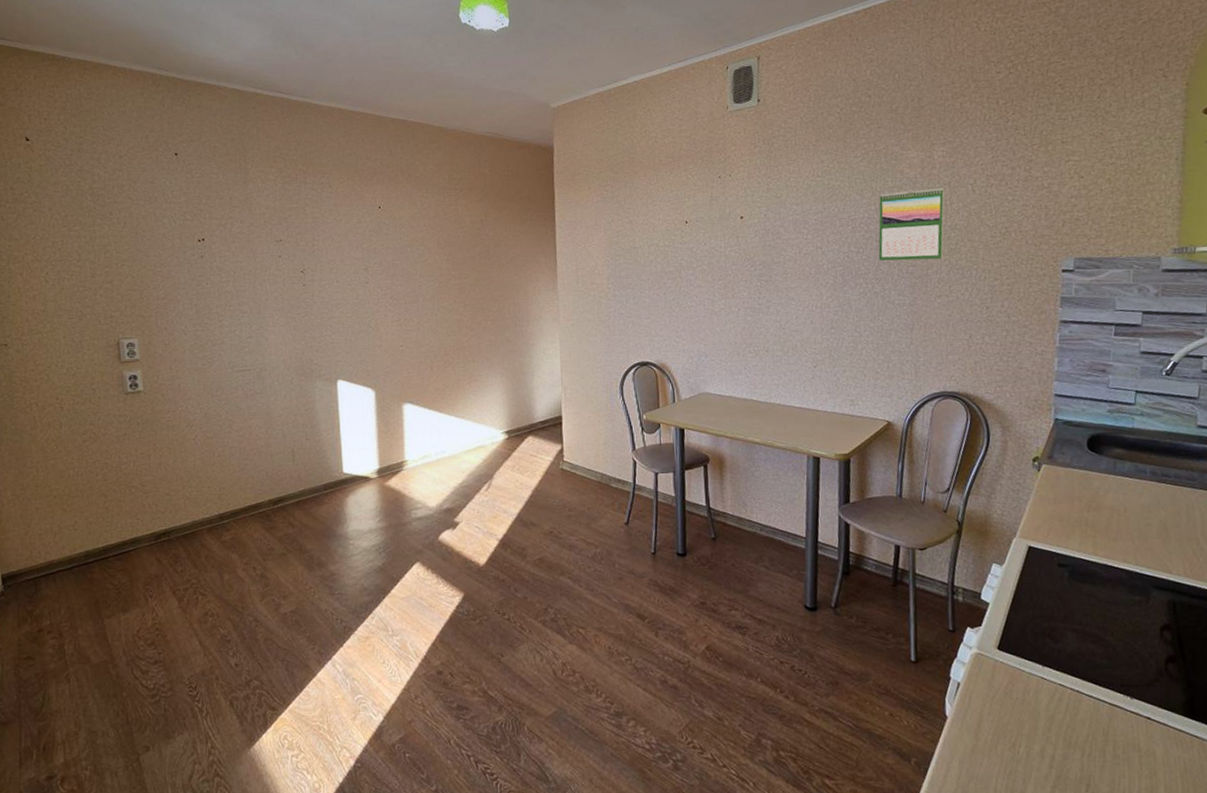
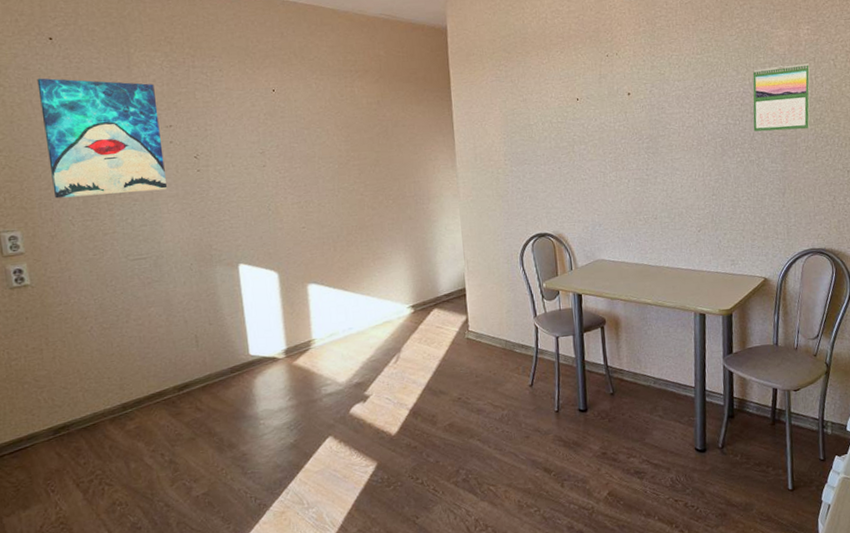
wall art: none [162,191,275,308] -> present [37,78,168,199]

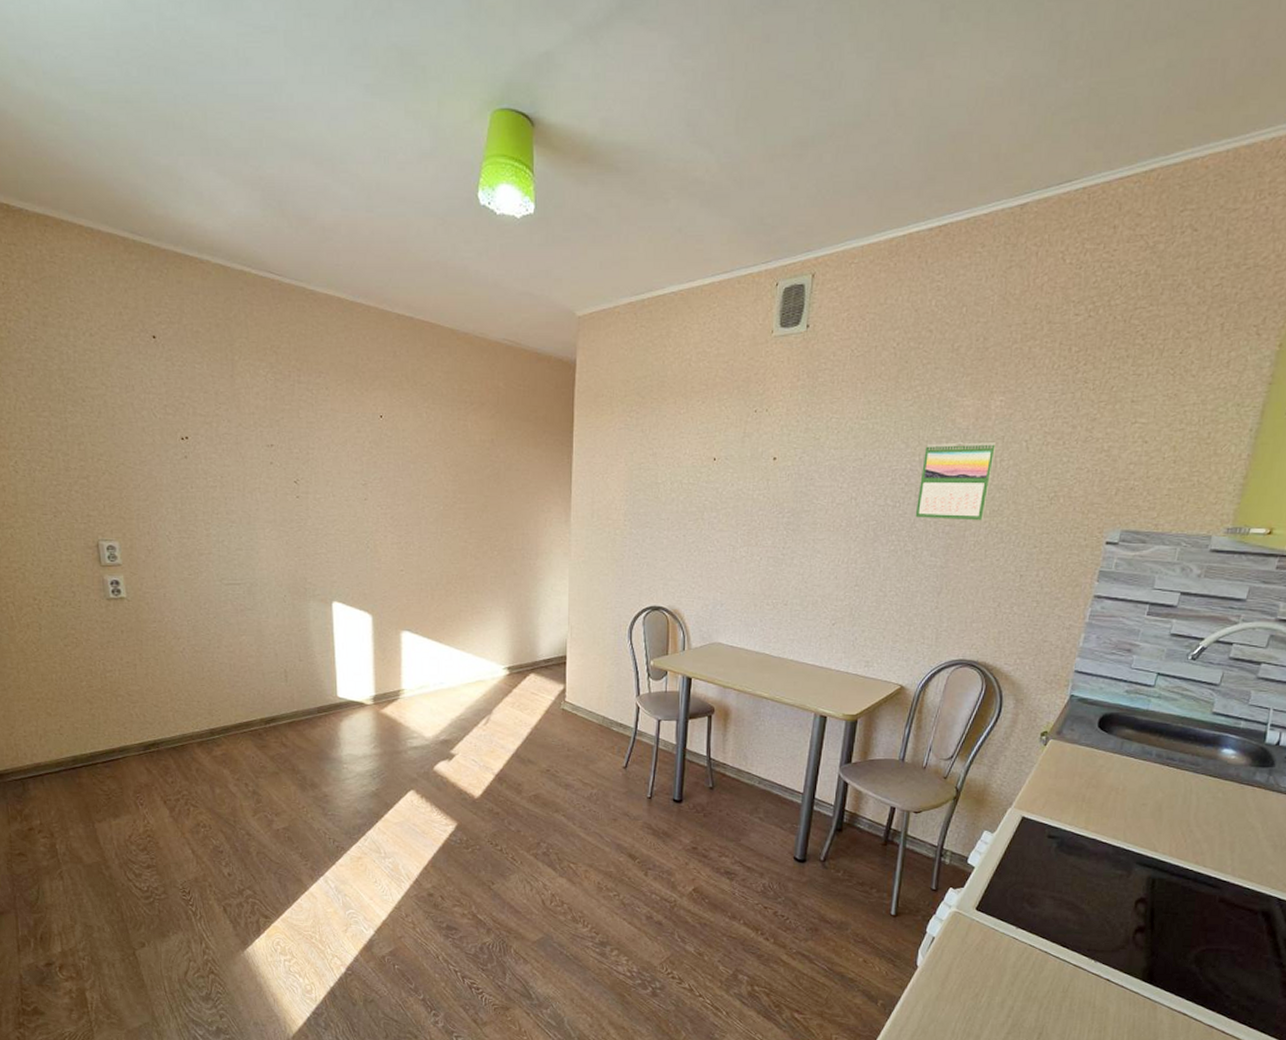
wall art: present [37,78,168,199] -> none [139,380,266,514]

